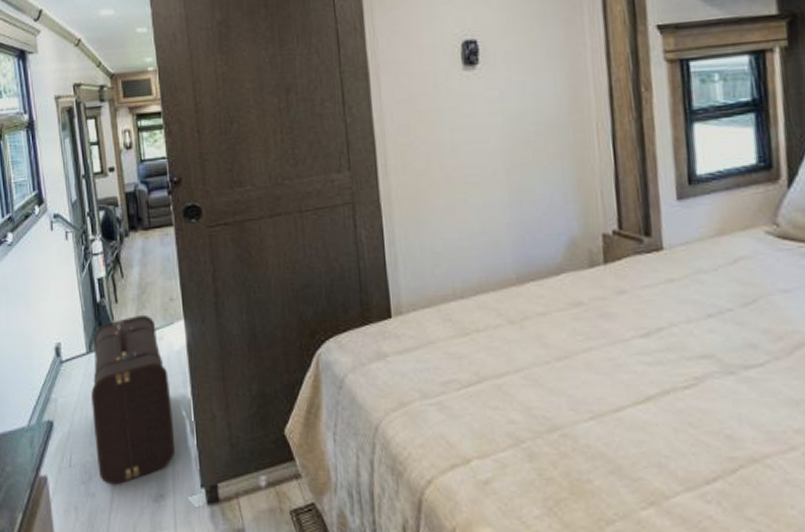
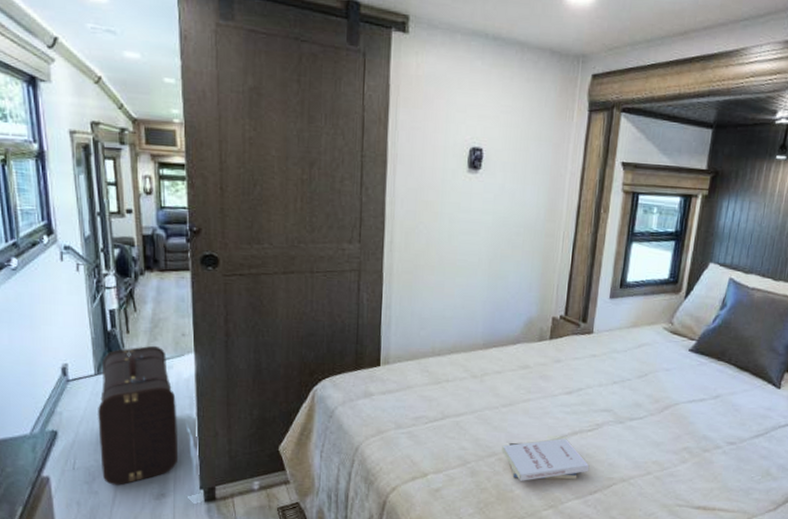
books: none [564,400,698,466] -> present [502,438,590,481]

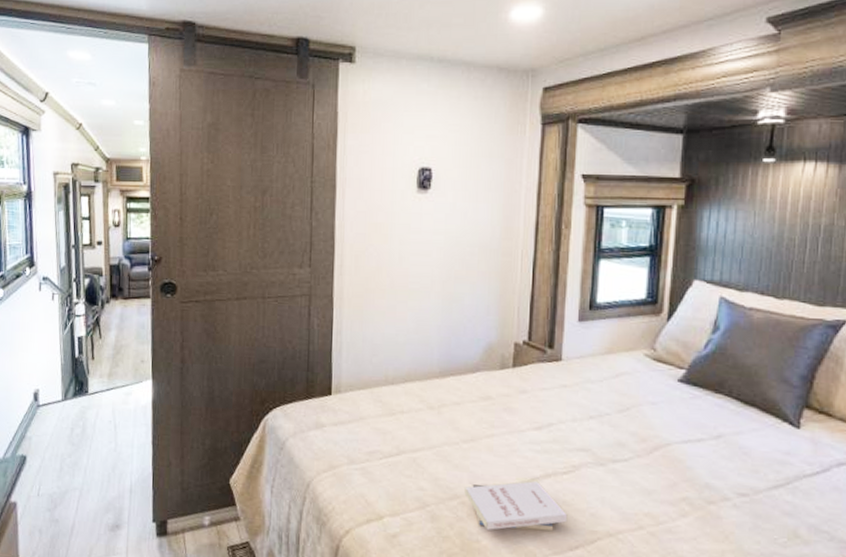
suitcase: present [98,345,179,486] -> none [62,372,134,514]

